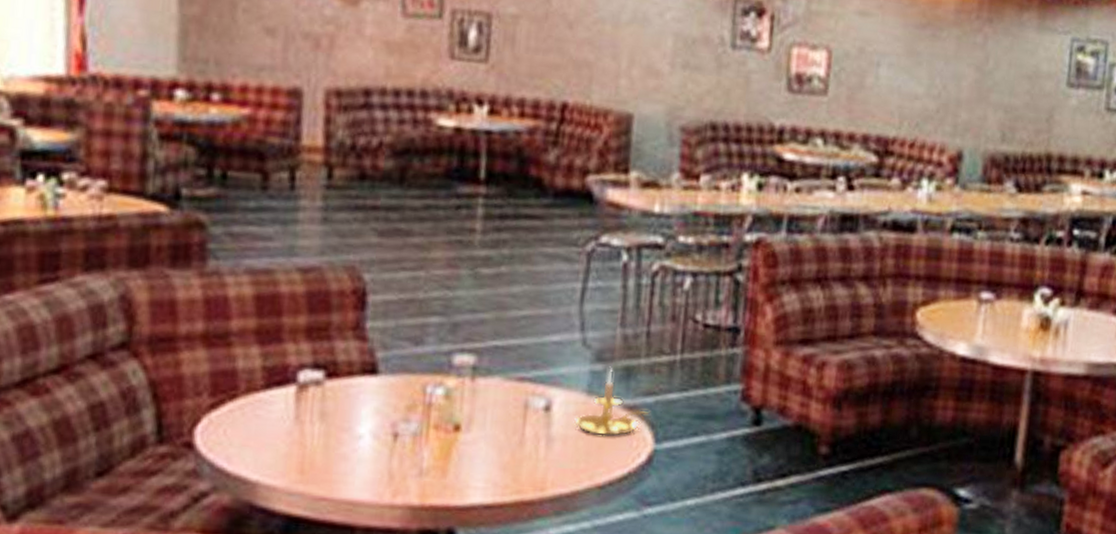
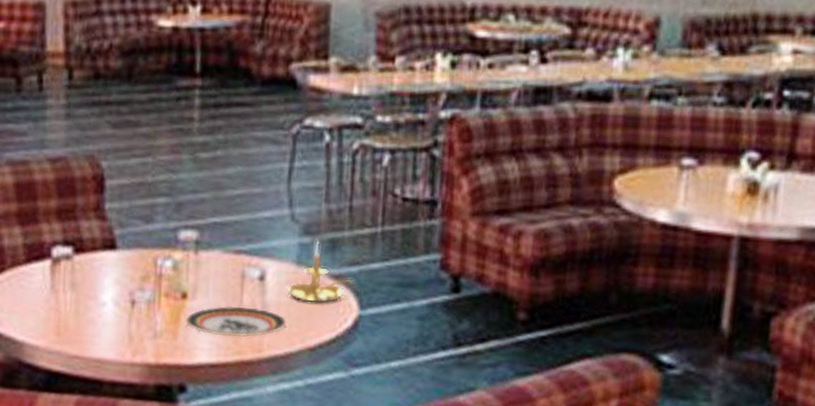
plate: none [457,439,574,475] -> present [185,306,287,338]

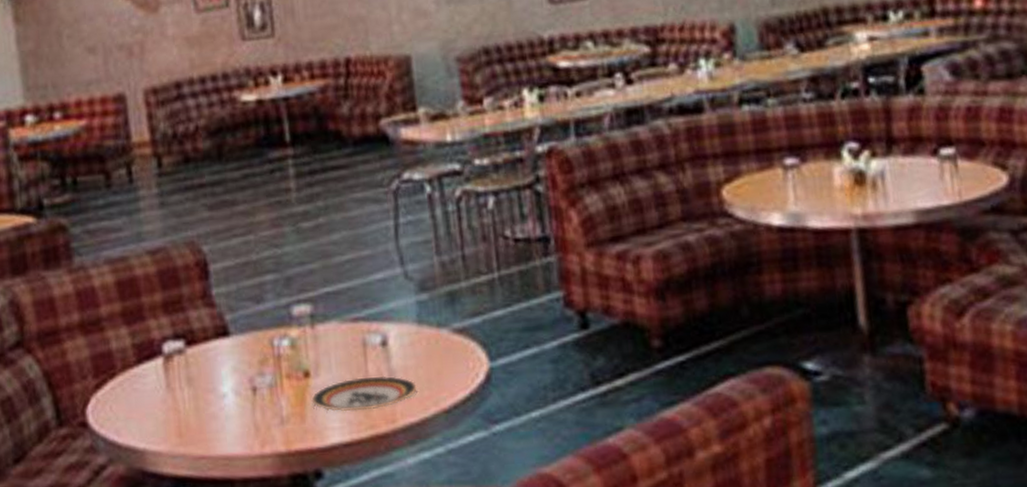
candle holder: present [285,239,355,303] -> none [410,294,480,362]

